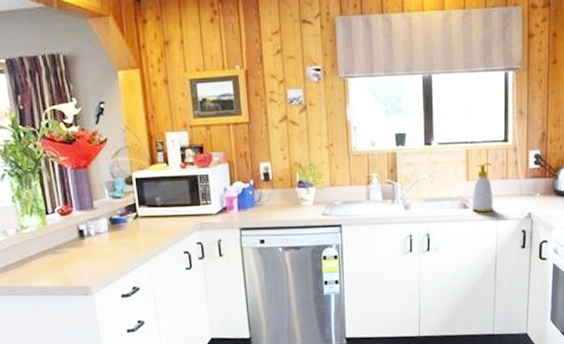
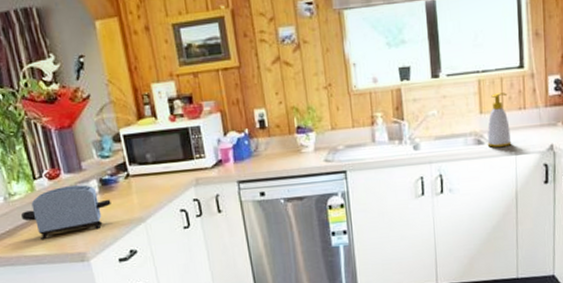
toaster: none [30,222,119,273] -> present [21,185,111,241]

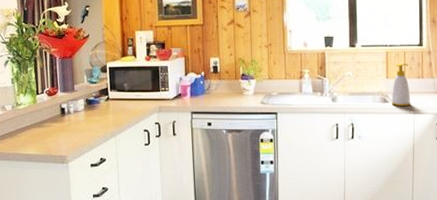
toaster: present [21,185,111,241] -> none [22,102,92,143]

